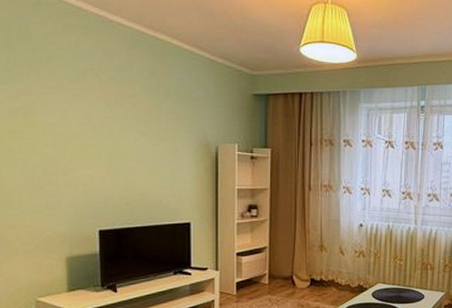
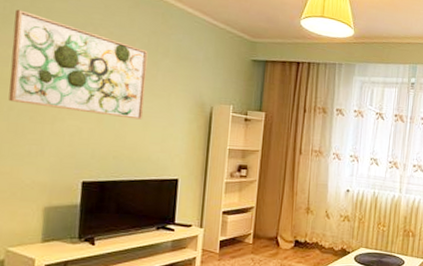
wall art: none [19,61,151,165] -> present [8,9,148,120]

